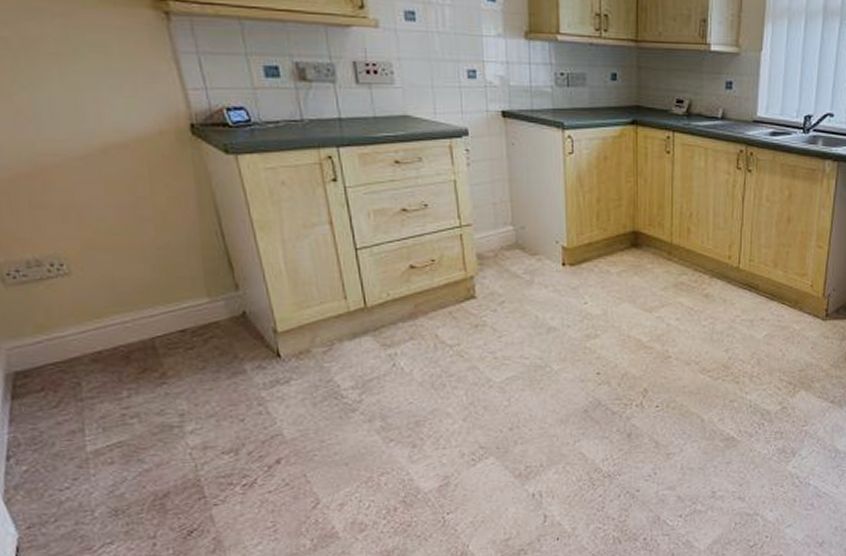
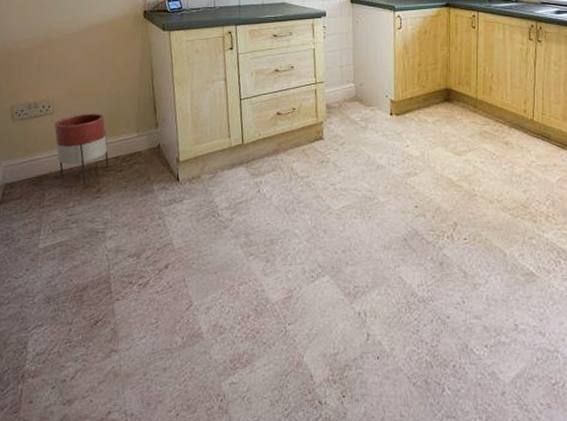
planter: none [76,272,173,368] -> present [55,113,109,185]

